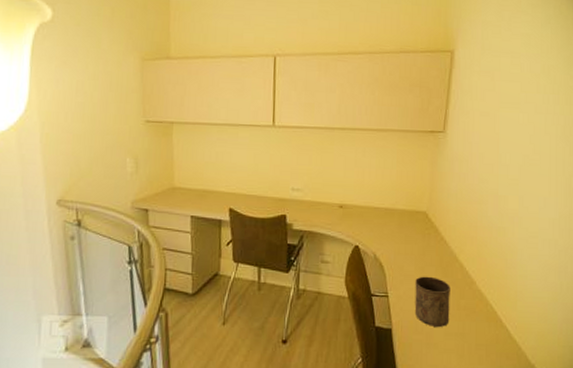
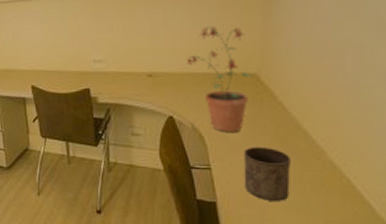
potted plant: none [372,168,424,262] -> present [186,26,254,132]

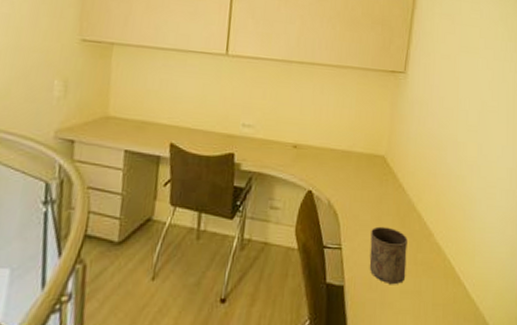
potted plant: present [186,26,254,132] -> none [328,107,382,211]

